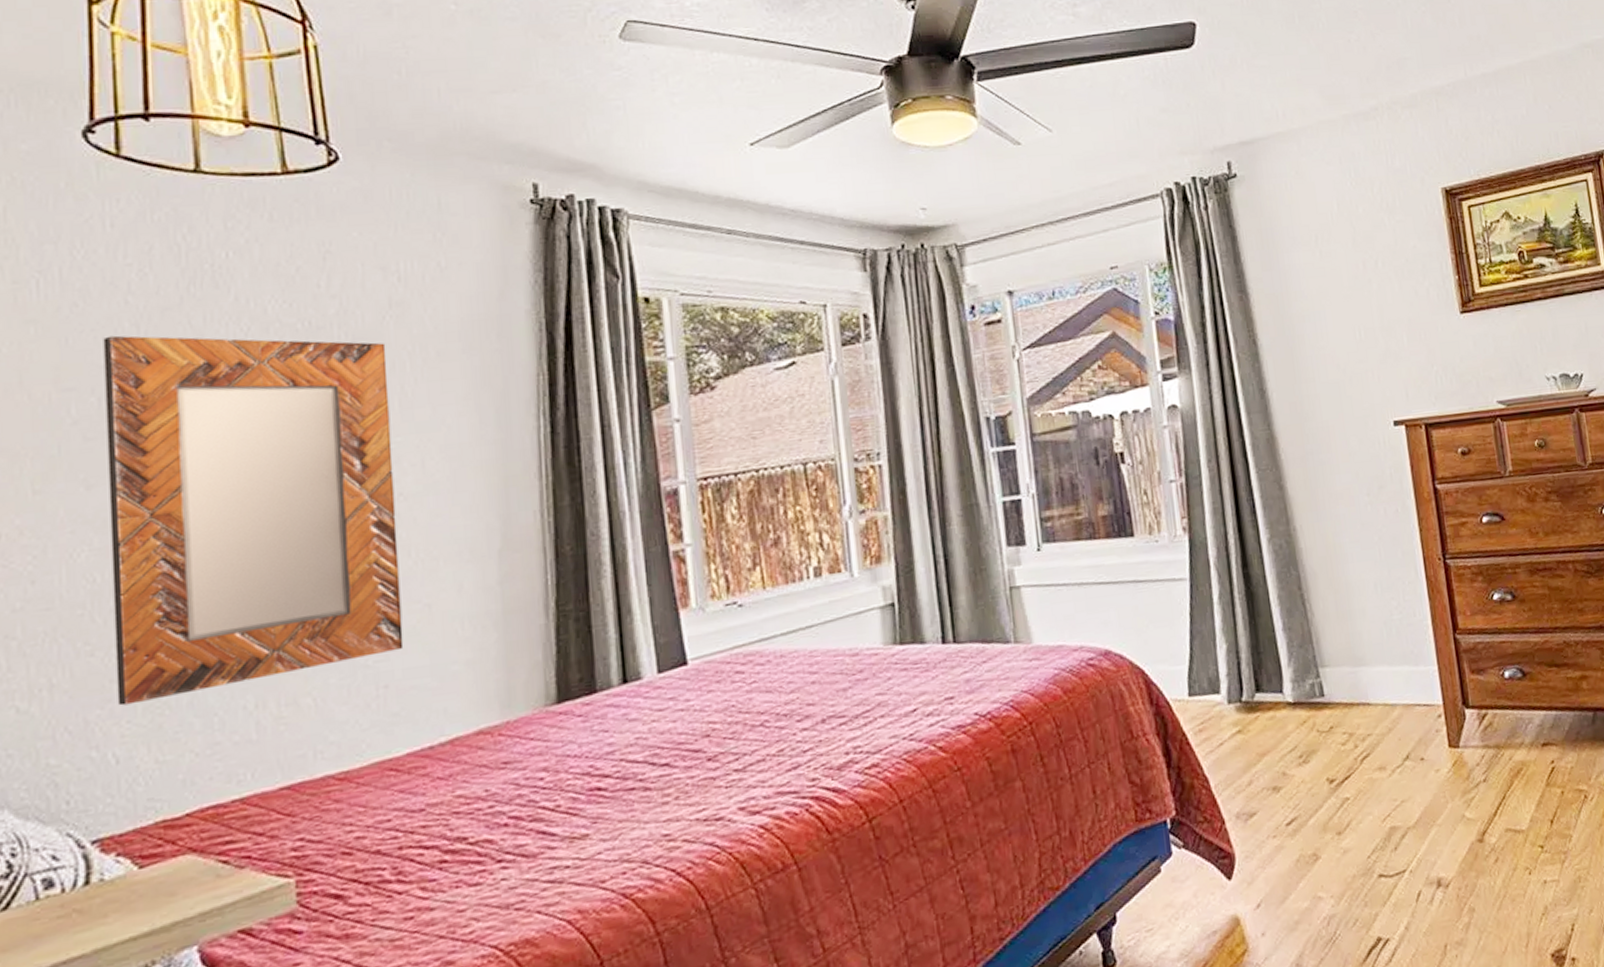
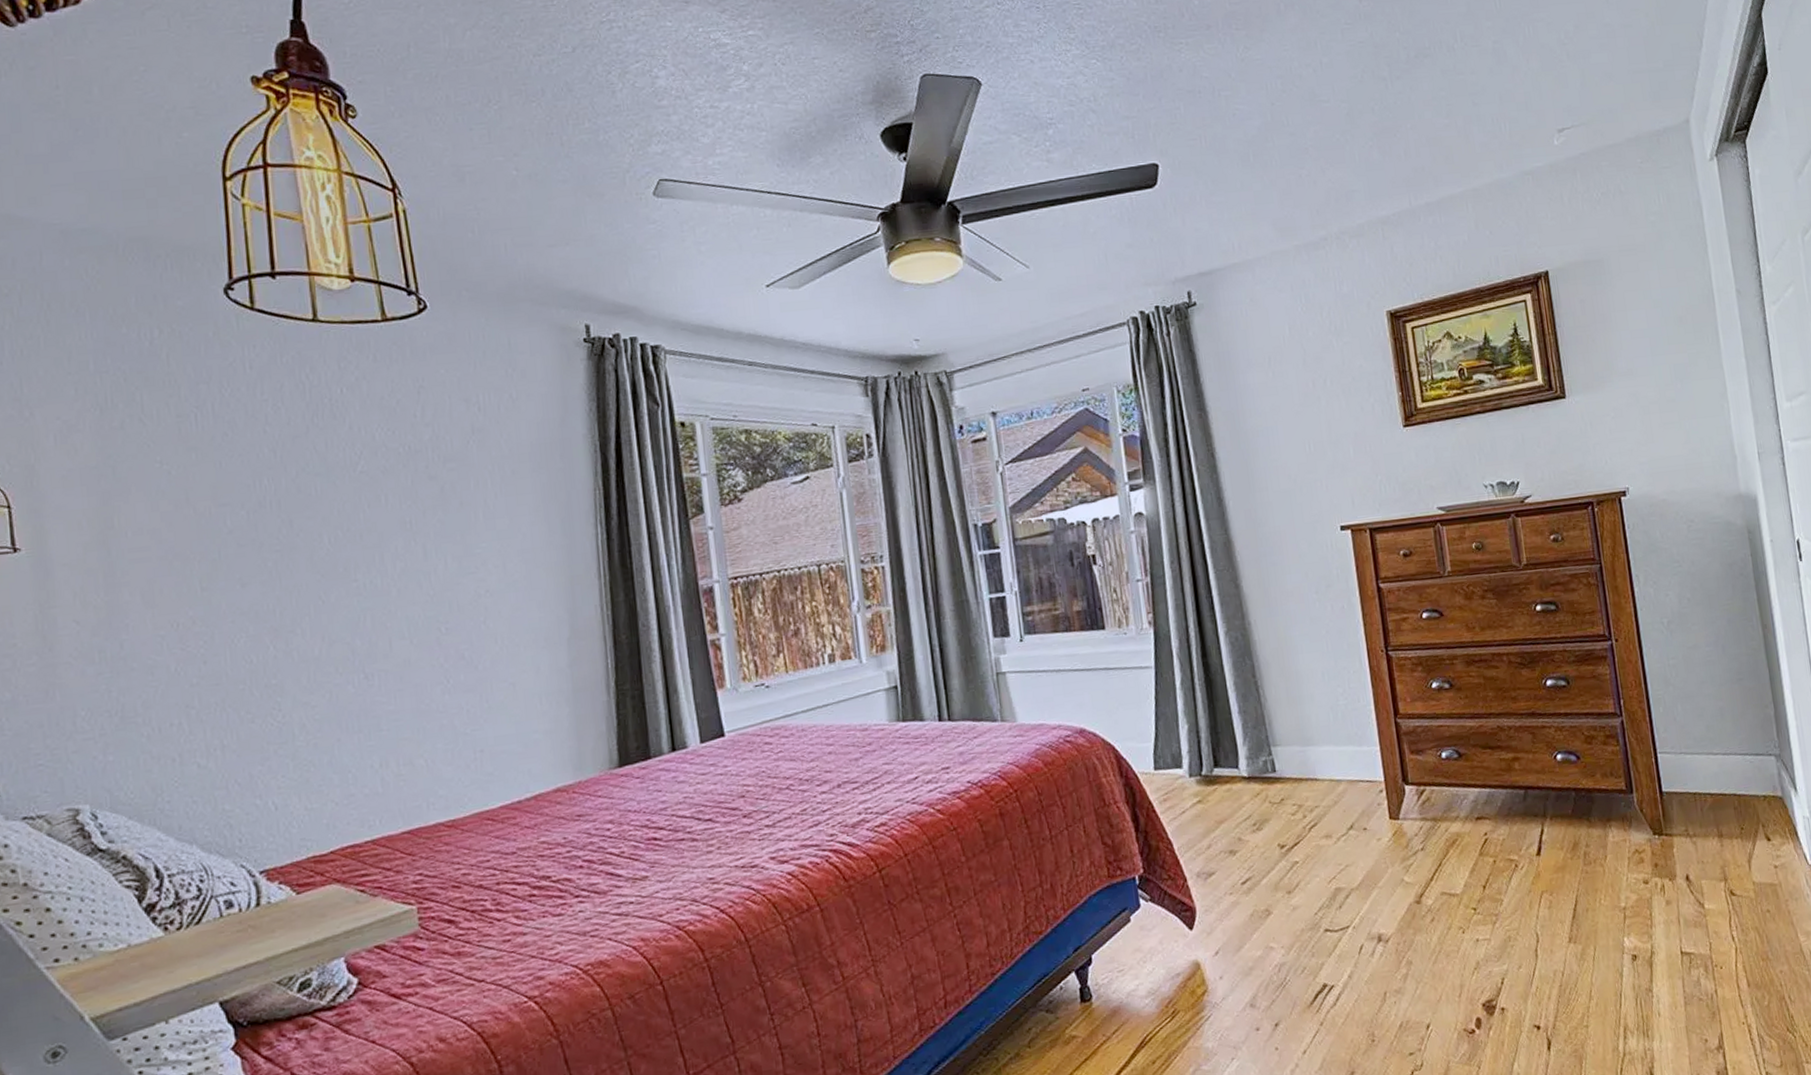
home mirror: present [103,335,404,706] -> none [248,459,495,764]

